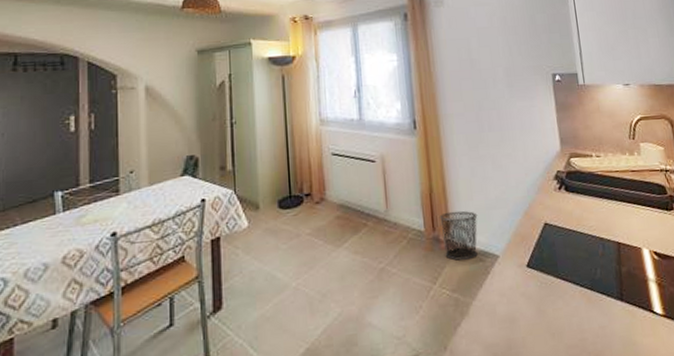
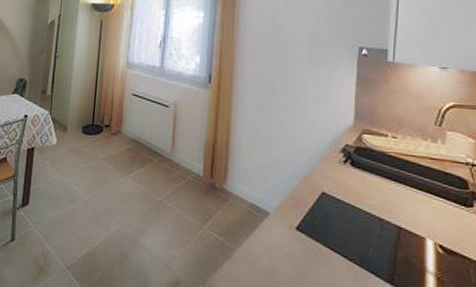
waste bin: present [439,210,478,261] -> none [218,163,256,210]

